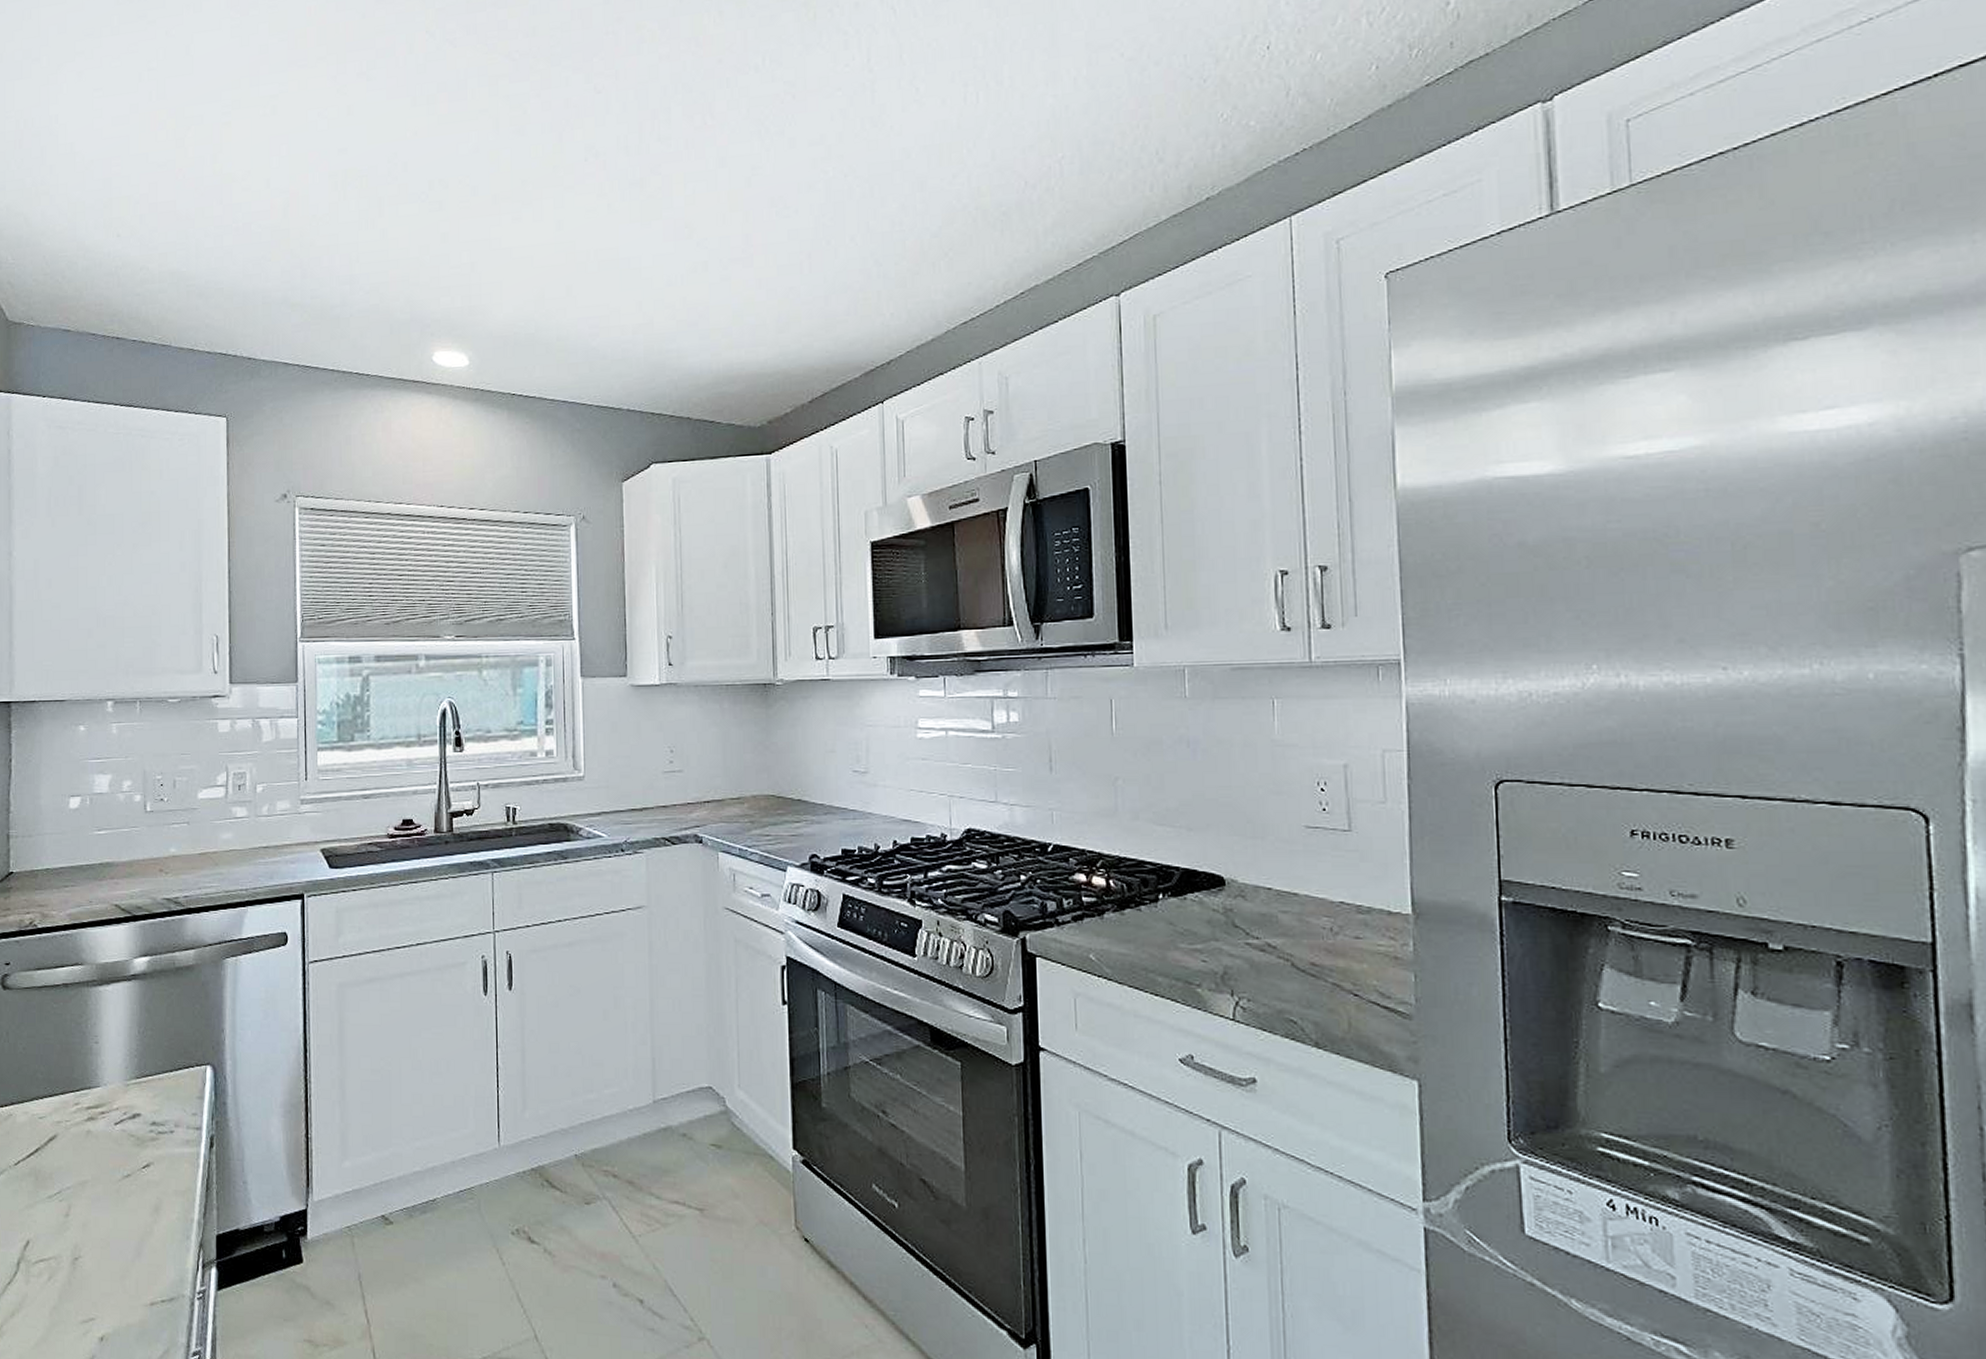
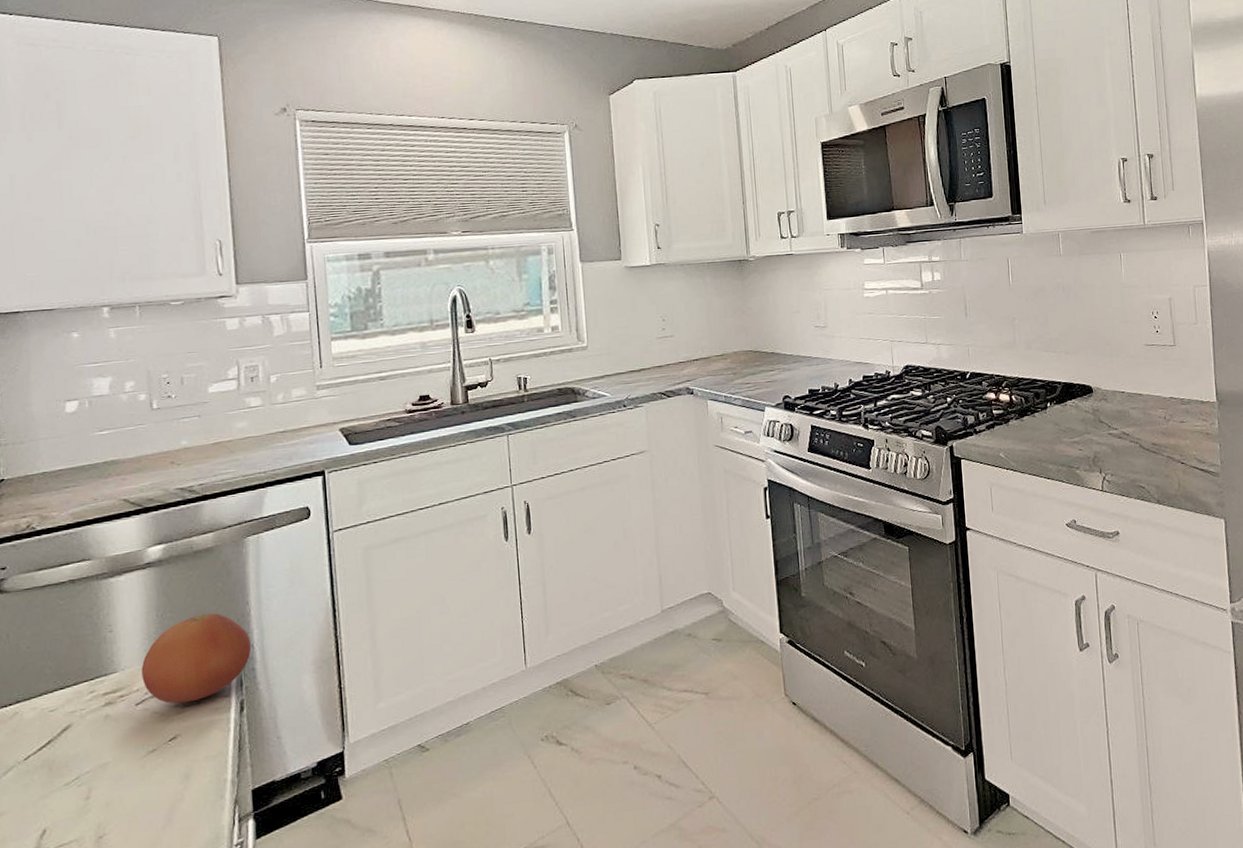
fruit: none [122,1036,224,1130] -> present [141,613,252,704]

